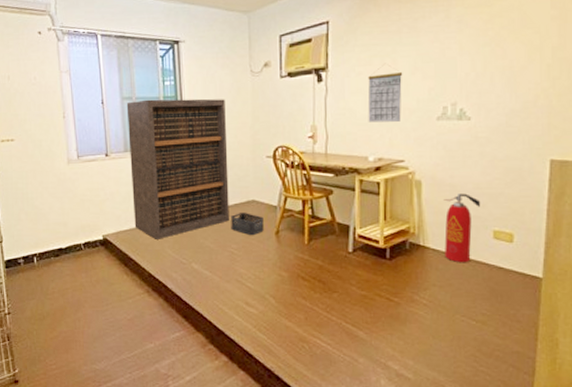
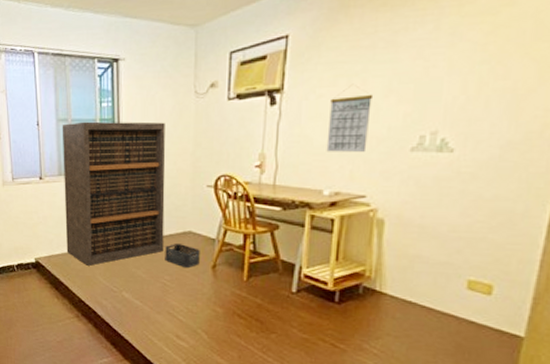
fire extinguisher: present [443,193,481,263] -> none [404,236,456,314]

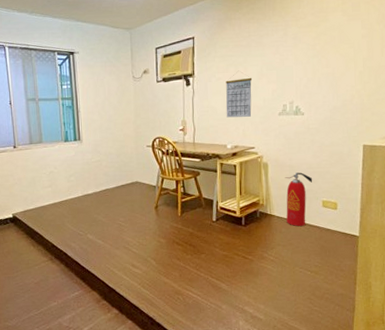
bookshelf: present [62,121,166,266] -> none [31,99,118,216]
storage bin: present [165,244,200,267] -> none [119,192,146,210]
fire extinguisher: none [404,236,456,314] -> present [285,172,313,227]

